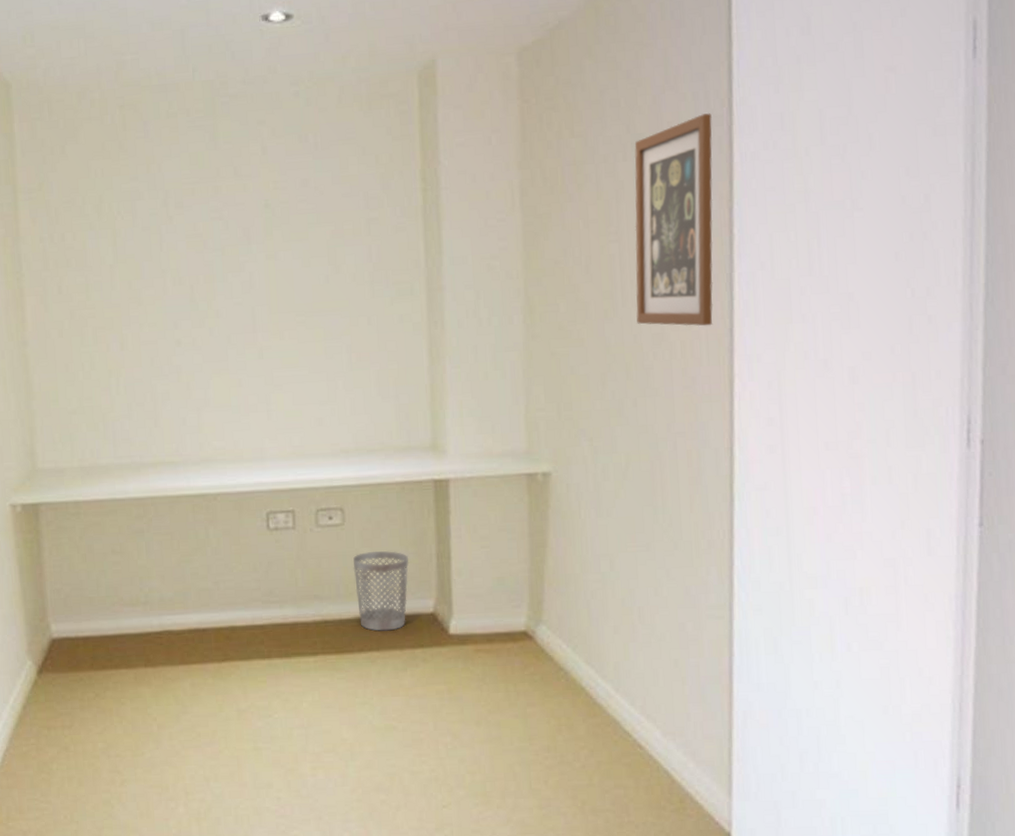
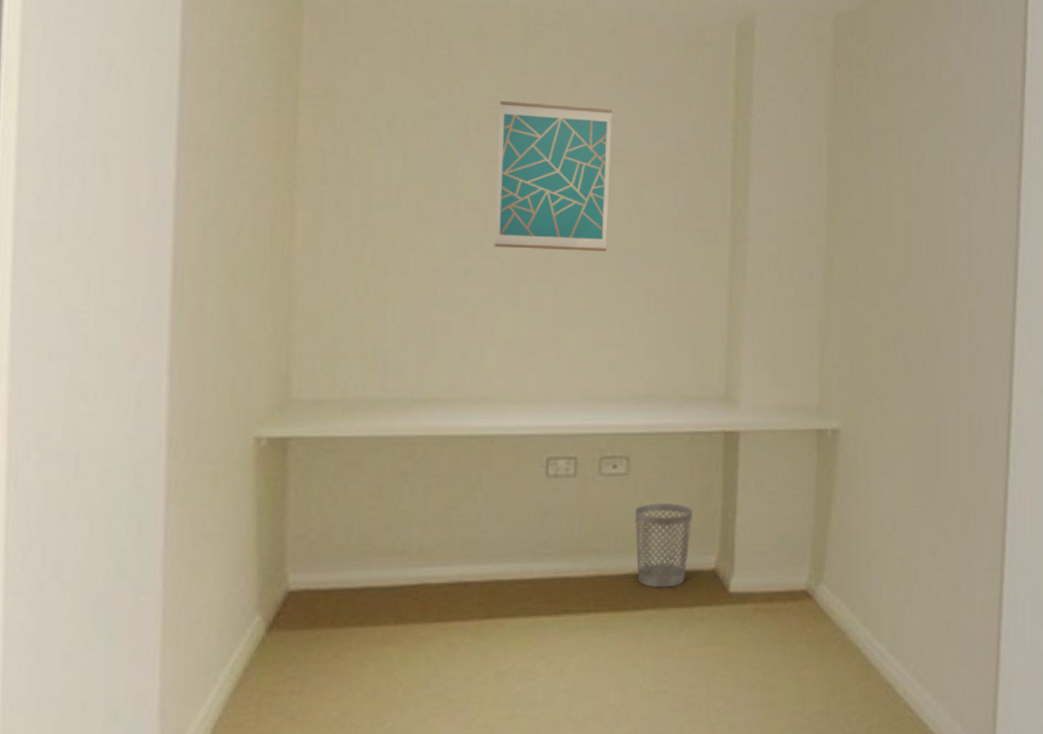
wall art: none [195,172,307,317] -> present [494,100,612,252]
wall art: present [634,113,713,326] -> none [929,97,1006,296]

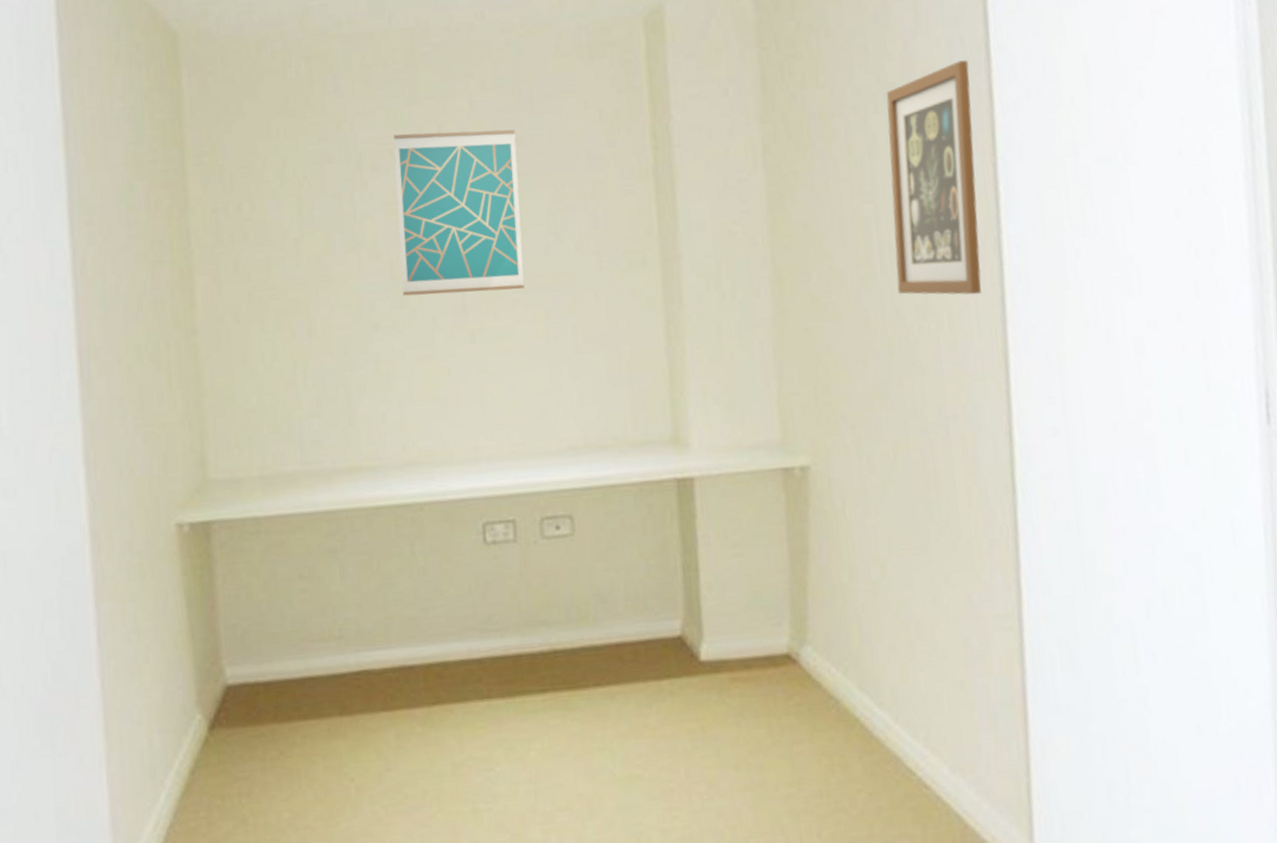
wastebasket: present [634,503,694,588] -> none [585,564,651,661]
wall art: none [929,97,1006,296] -> present [886,60,981,295]

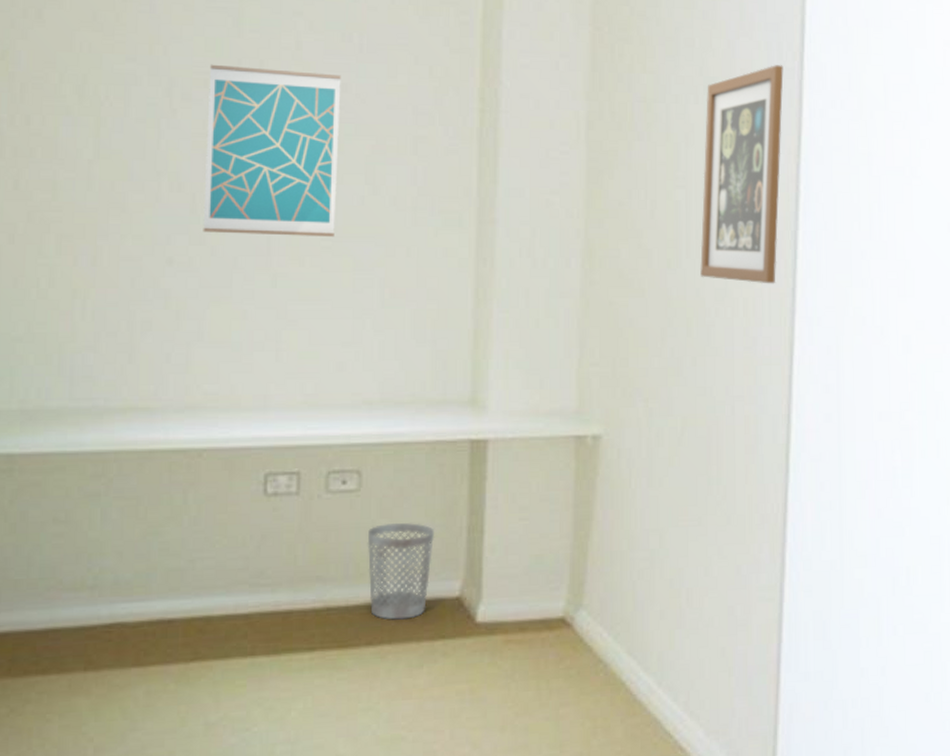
wastebasket: none [585,564,651,661] -> present [367,523,435,620]

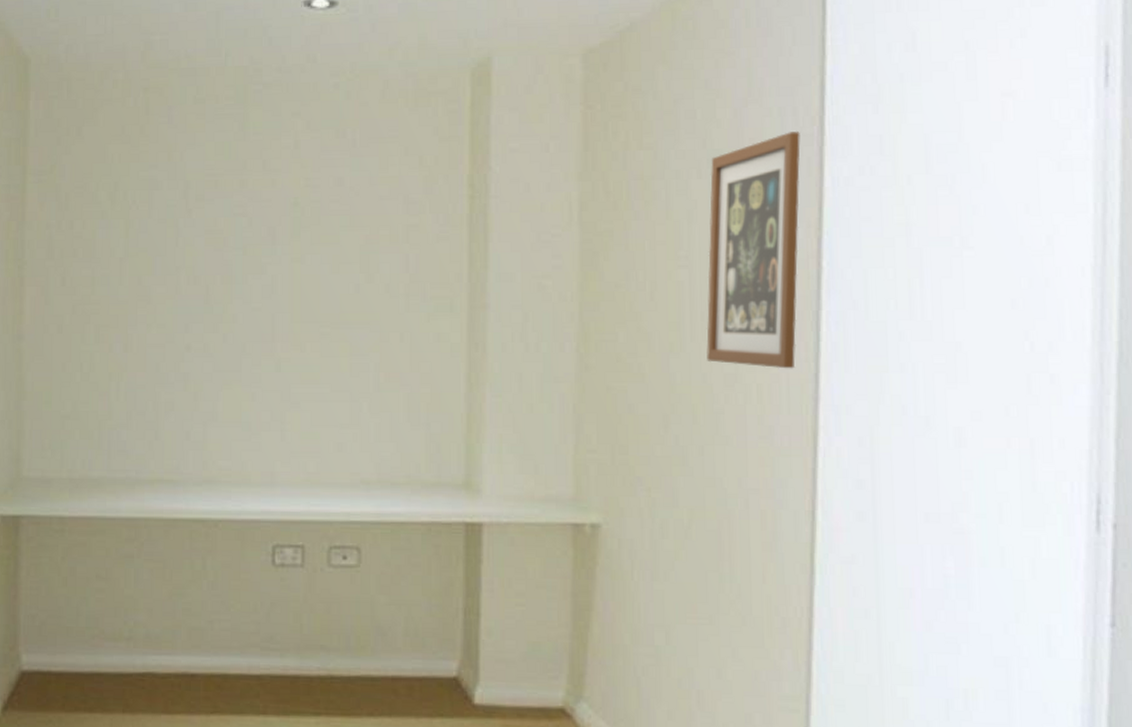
wall art: present [203,64,341,238] -> none [216,166,336,324]
wastebasket: present [367,523,435,620] -> none [367,600,432,695]

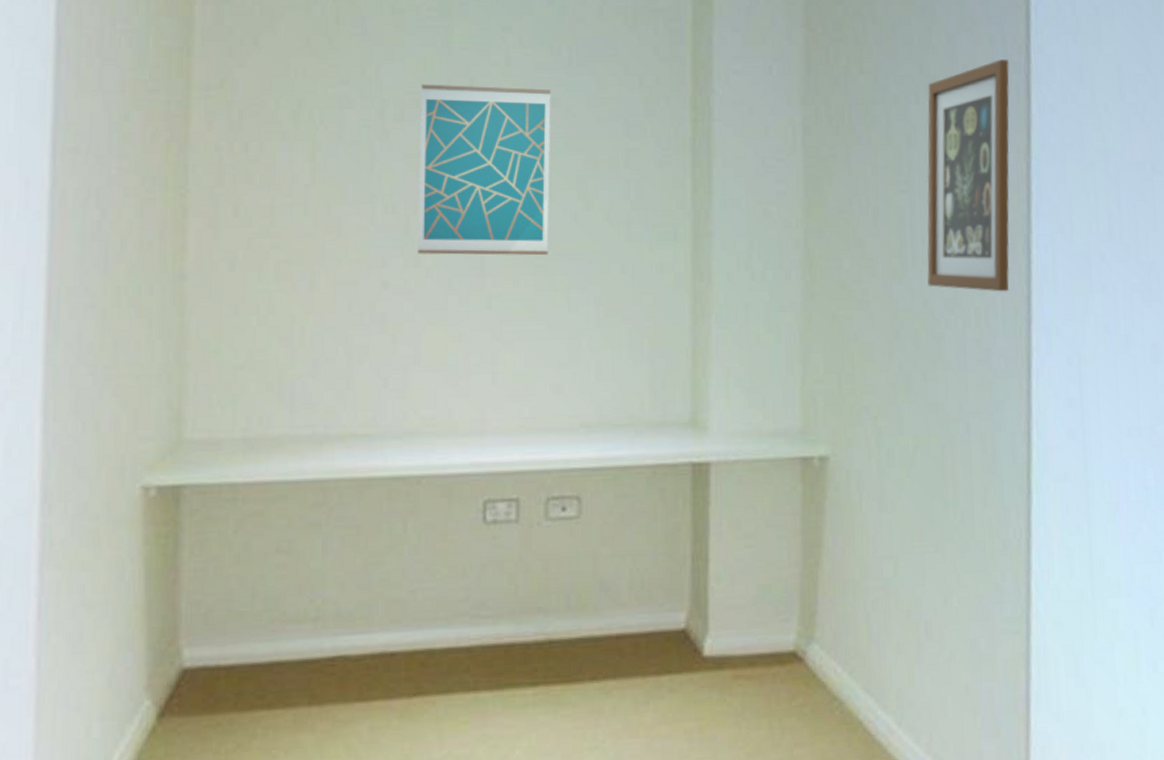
wall art: none [216,166,336,324] -> present [417,84,551,256]

